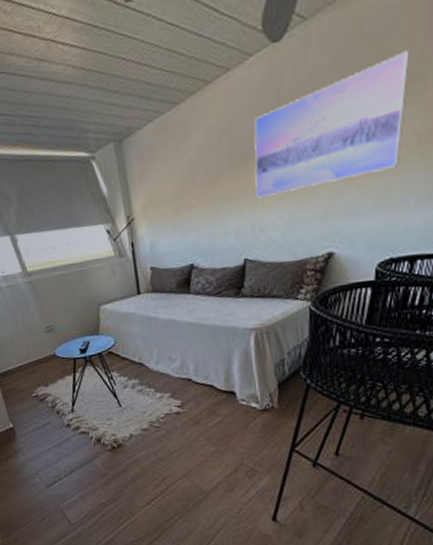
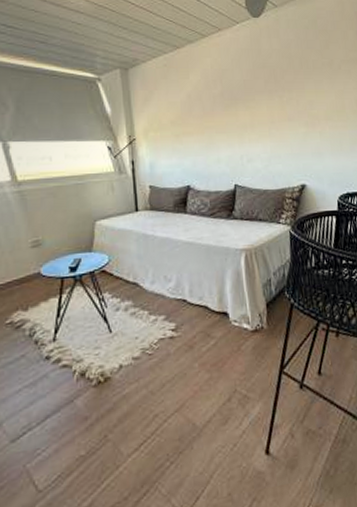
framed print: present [254,50,410,199] -> none [241,42,347,134]

